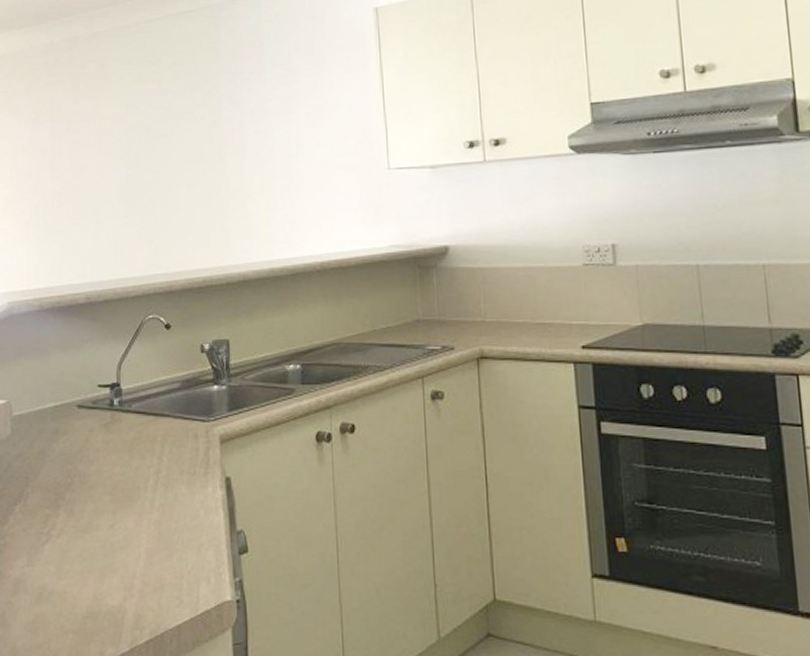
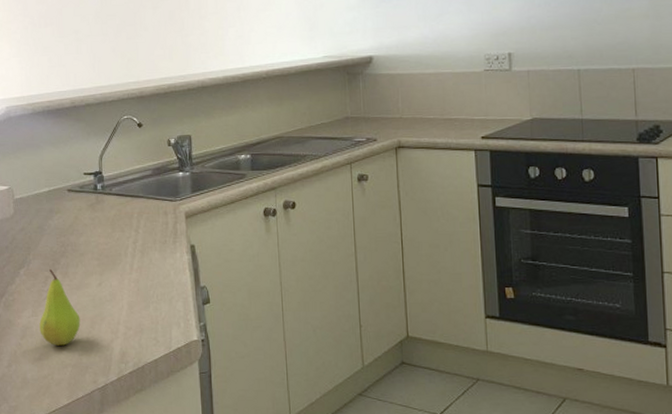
fruit: none [35,505,87,605] -> present [39,268,81,346]

